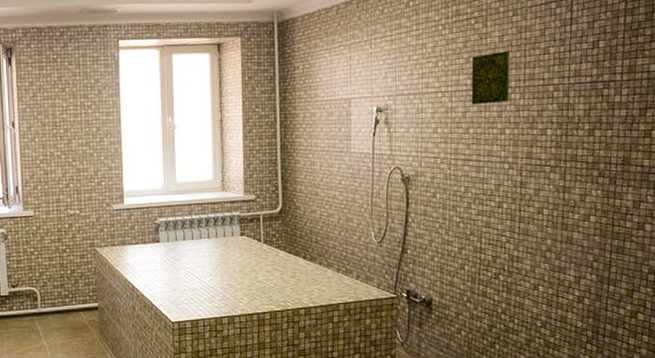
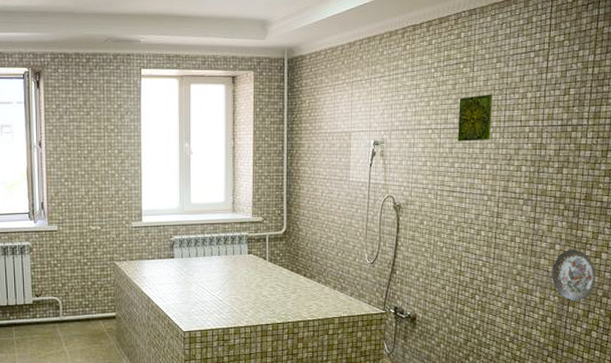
decorative plate: none [587,221,639,279] -> present [552,250,595,301]

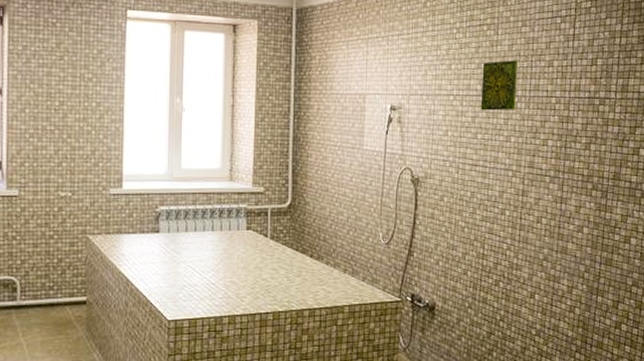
decorative plate: present [552,250,595,301] -> none [580,233,624,290]

